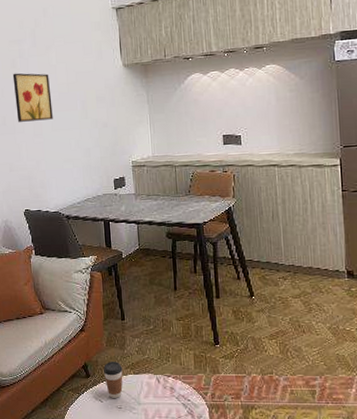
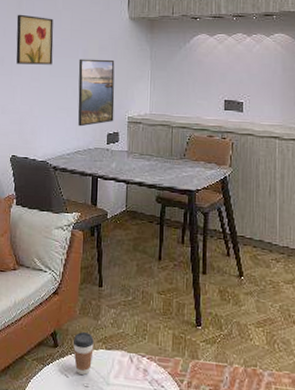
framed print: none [78,108,119,176] -> present [78,59,115,127]

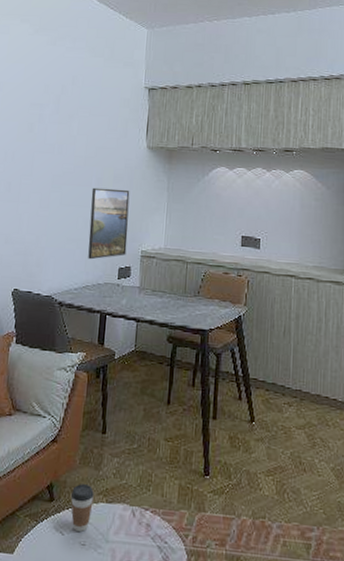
wall art: present [16,14,54,65] -> none [24,137,67,193]

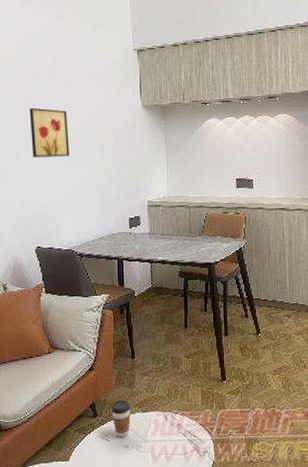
wall art: none [24,137,67,193] -> present [29,107,70,158]
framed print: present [88,187,130,260] -> none [96,147,134,214]

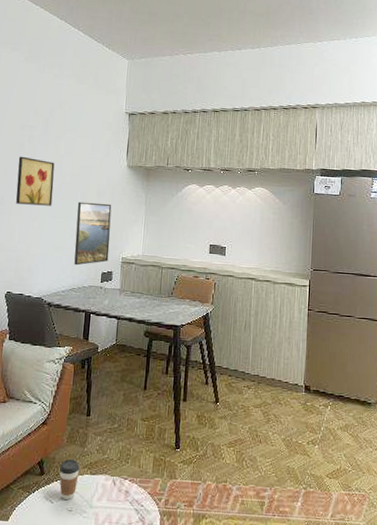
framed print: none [96,147,134,214] -> present [74,201,112,266]

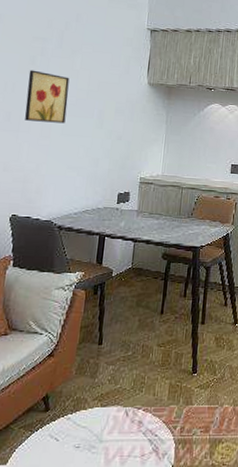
coffee cup: present [59,459,80,500] -> none [66,392,89,435]
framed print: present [74,201,112,266] -> none [88,119,131,186]

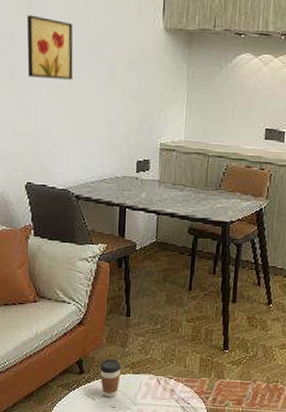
coffee cup: none [66,392,89,435] -> present [99,359,121,397]

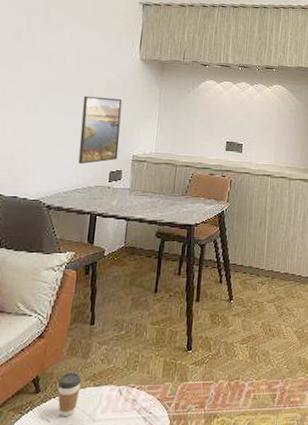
wall art: present [26,14,74,80] -> none [10,44,57,100]
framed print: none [103,74,146,153] -> present [78,95,123,164]

